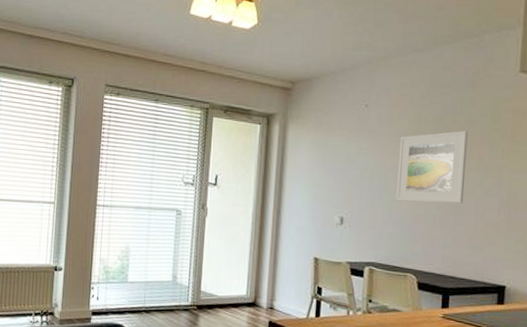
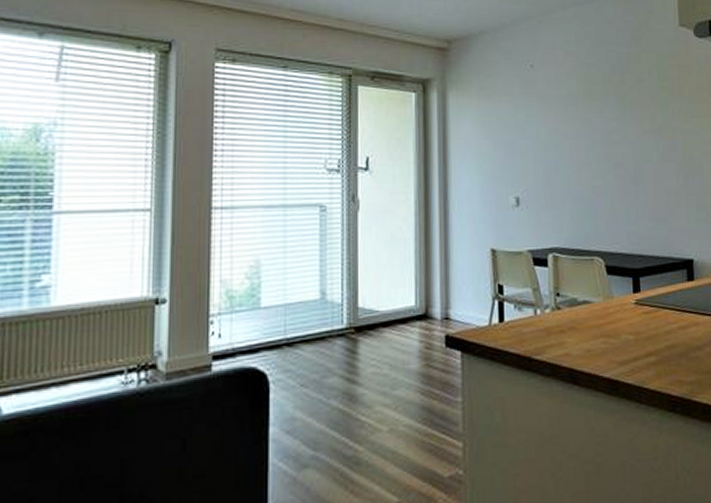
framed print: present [396,131,468,203] -> none [570,90,641,173]

